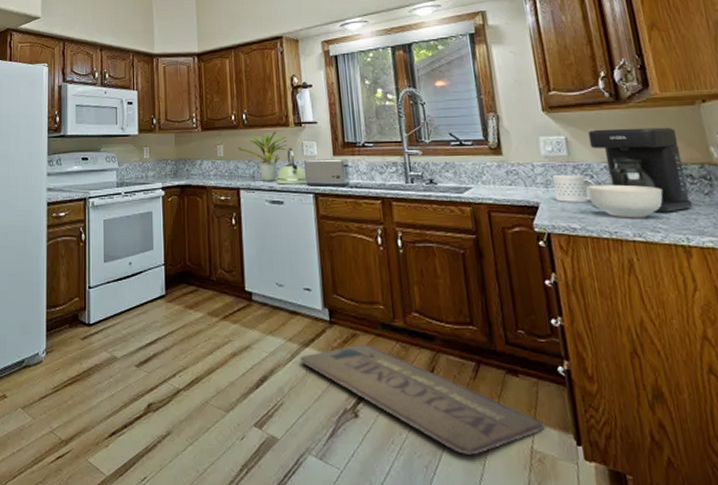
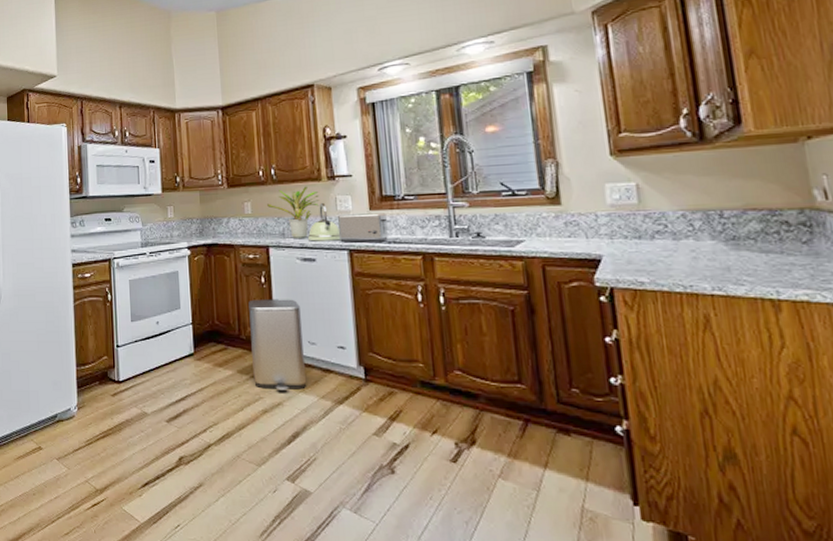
pedal bin: none [219,241,274,333] -> present [248,299,306,391]
doormat: present [299,345,544,455] -> none [333,403,597,512]
mug: present [551,174,597,203] -> none [618,224,671,255]
bowl: present [585,184,663,219] -> none [657,233,751,271]
coffee maker: present [587,127,693,212] -> none [663,168,787,264]

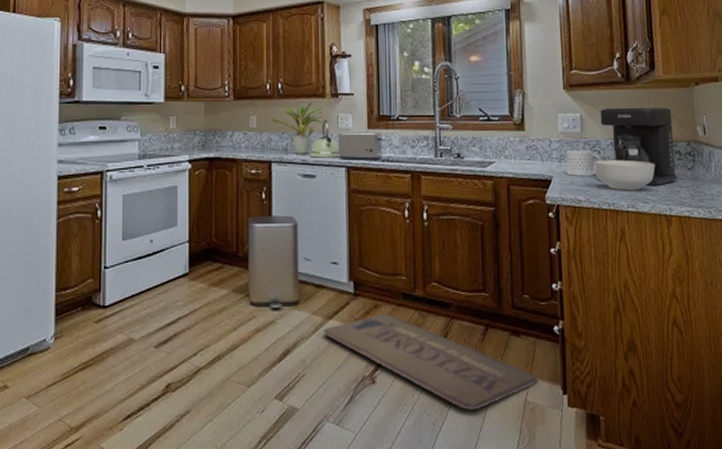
doormat: none [333,403,597,512] -> present [322,315,538,410]
mug: none [618,224,671,255] -> present [565,150,602,177]
bowl: none [657,233,751,271] -> present [592,159,656,191]
coffee maker: none [663,168,787,264] -> present [597,107,678,185]

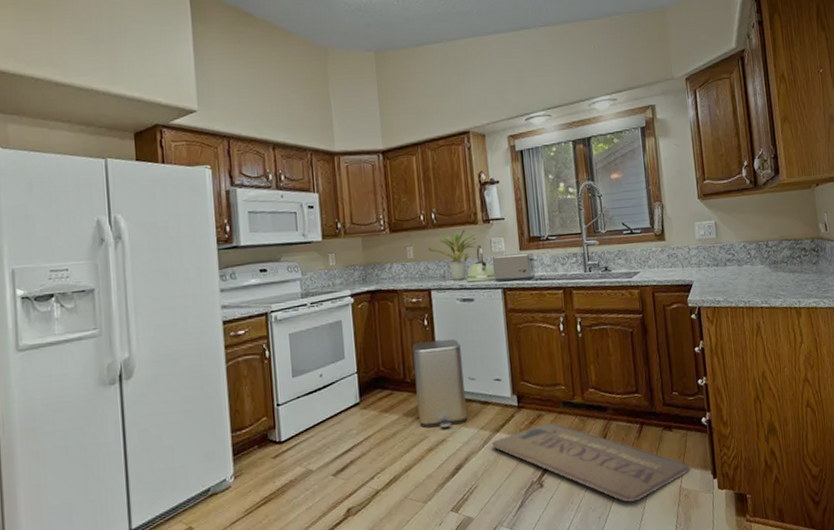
mug: present [565,150,602,177] -> none [703,254,737,279]
bowl: present [592,159,656,191] -> none [728,259,784,289]
coffee maker: present [597,107,678,185] -> none [732,208,804,282]

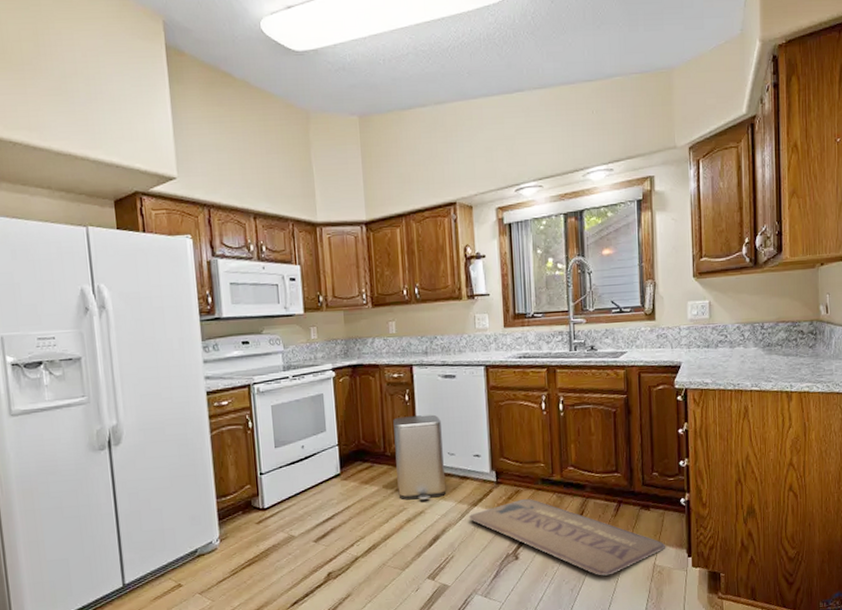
potted plant: present [428,229,476,281] -> none [411,305,460,357]
kettle: present [466,244,496,283] -> none [448,320,479,359]
toaster: present [492,252,536,282] -> none [475,330,519,359]

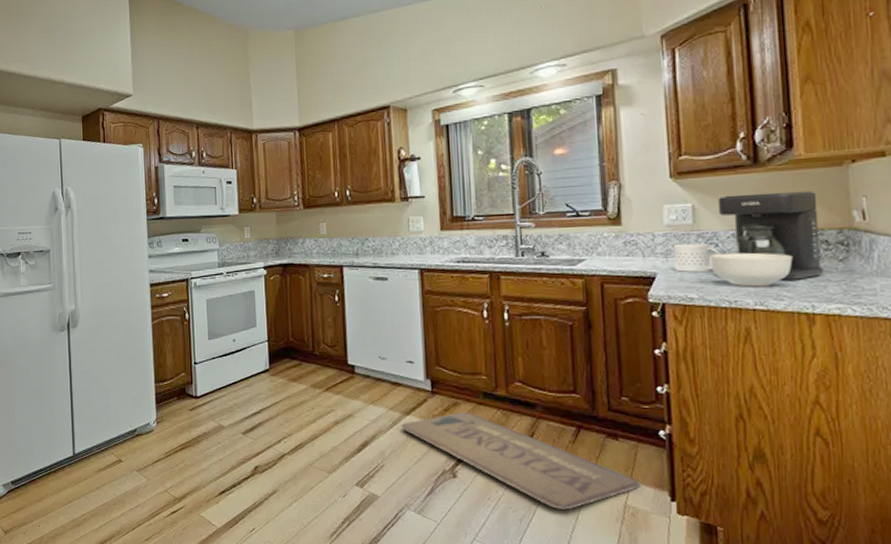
pedal bin: present [393,414,445,500] -> none [322,316,376,403]
mug: none [694,335,729,361] -> present [673,243,721,273]
bowl: none [719,342,779,372] -> present [708,252,793,287]
coffee maker: none [723,289,799,365] -> present [714,190,824,280]

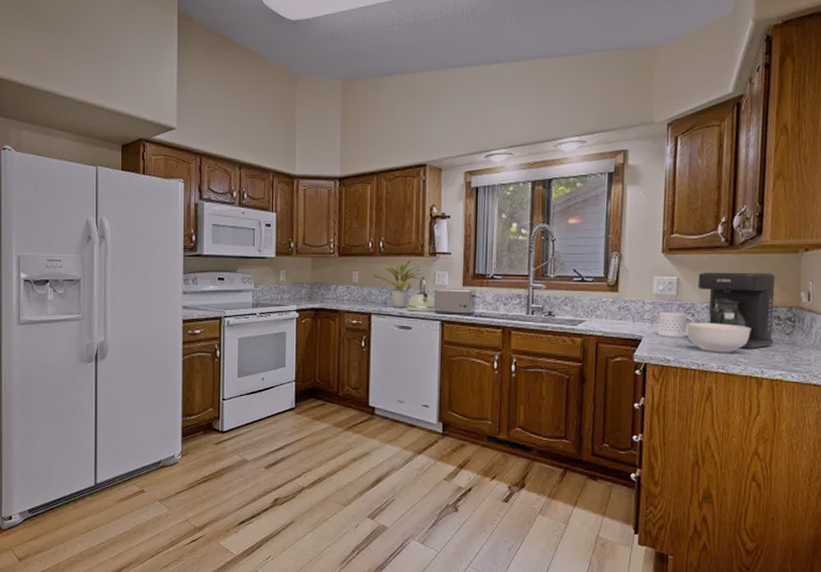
potted plant: none [342,207,393,259] -> present [373,260,421,309]
kettle: none [380,223,413,261] -> present [406,276,436,312]
doormat: present [400,413,640,509] -> none [412,454,611,540]
toaster: none [409,233,458,263] -> present [433,288,476,316]

